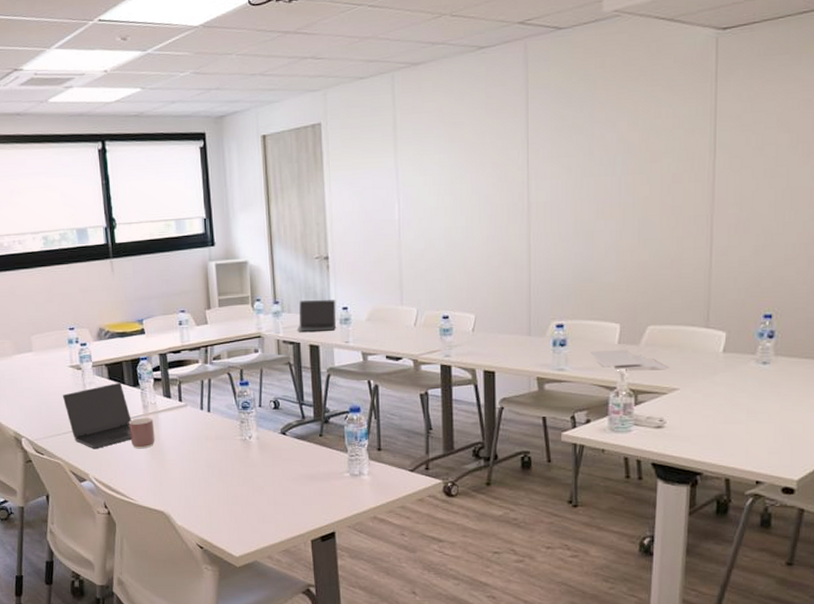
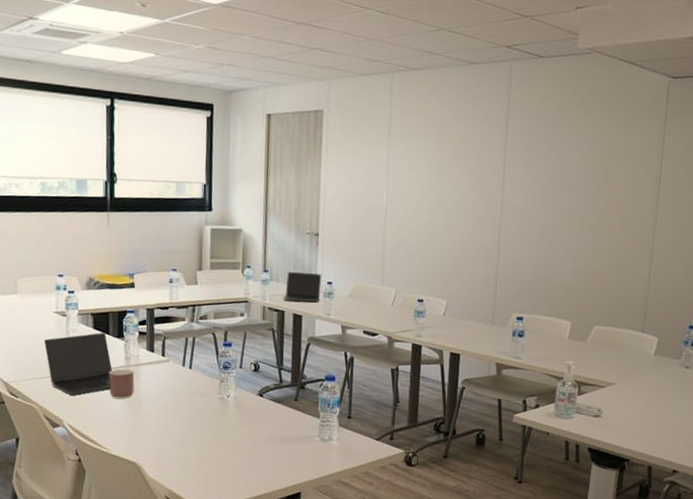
papers: present [591,349,671,372] -> none [544,344,610,366]

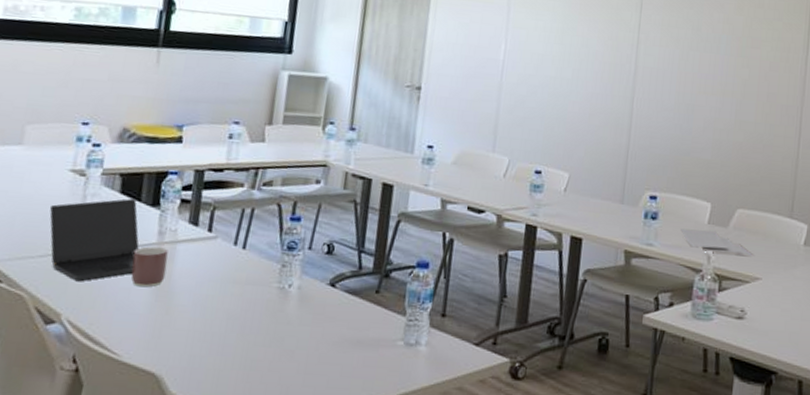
laptop: present [282,272,322,303] -> none [370,131,422,170]
papers: none [544,344,610,366] -> present [680,228,755,257]

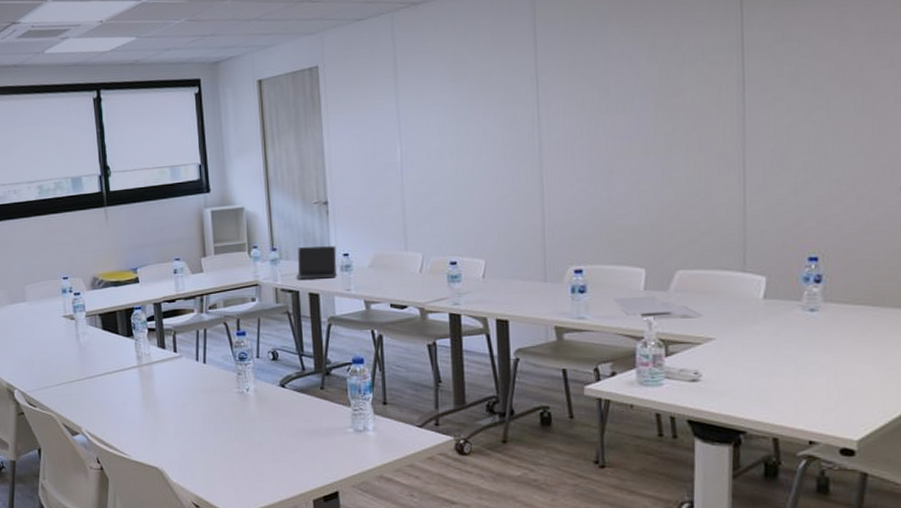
laptop: present [49,198,139,282] -> none [55,332,125,402]
mug: present [130,246,168,288] -> none [122,369,149,402]
laptop: none [370,131,422,170] -> present [295,246,337,279]

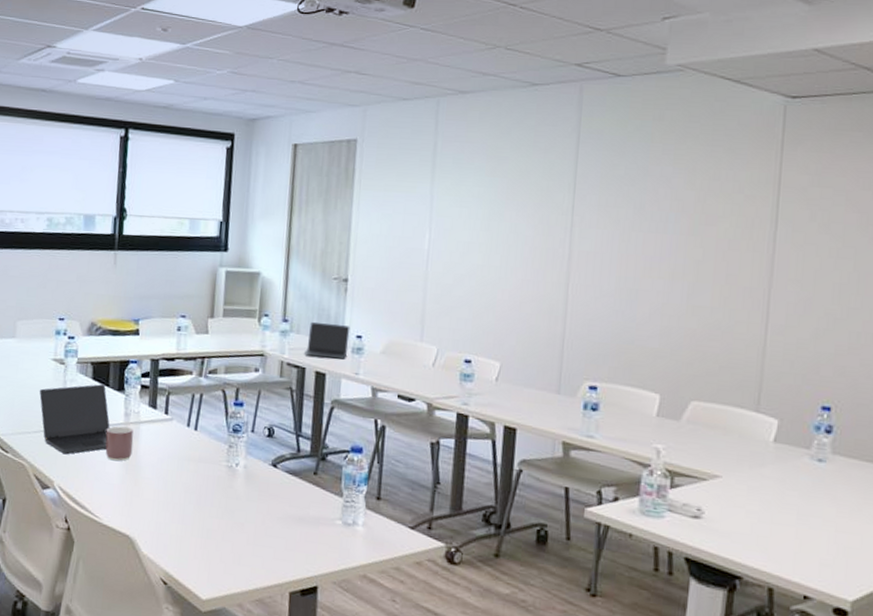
laptop: none [55,332,125,402] -> present [39,383,110,455]
mug: none [122,369,149,402] -> present [105,426,134,462]
papers: present [614,296,705,320] -> none [625,421,714,453]

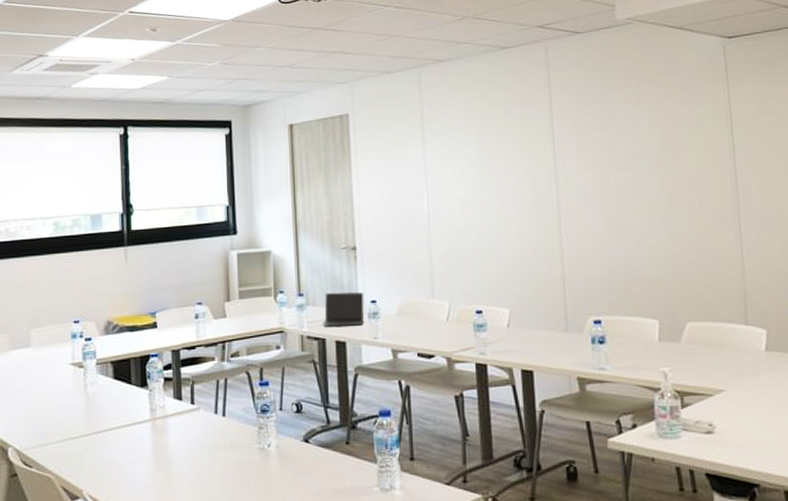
laptop: present [39,383,110,455] -> none [59,382,136,461]
mug: present [105,426,134,462] -> none [132,423,162,460]

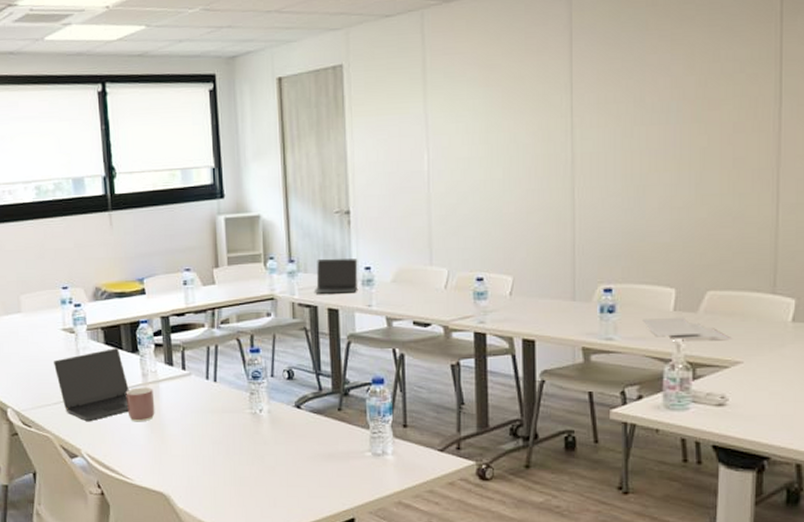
laptop: none [59,382,136,461] -> present [53,347,129,422]
mug: none [132,423,162,460] -> present [125,387,155,422]
papers: none [631,347,714,372] -> present [643,317,733,343]

